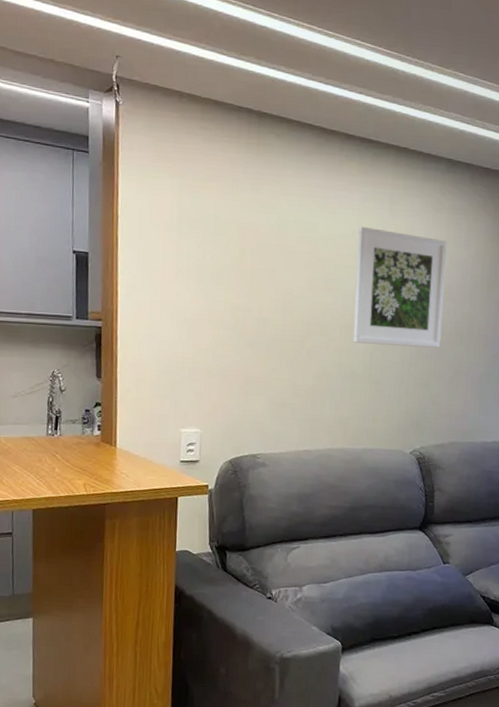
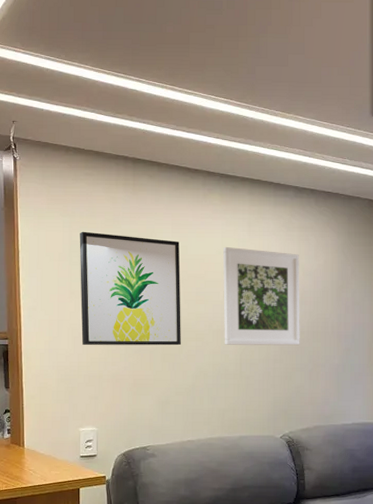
wall art: none [187,197,308,340] -> present [79,231,181,346]

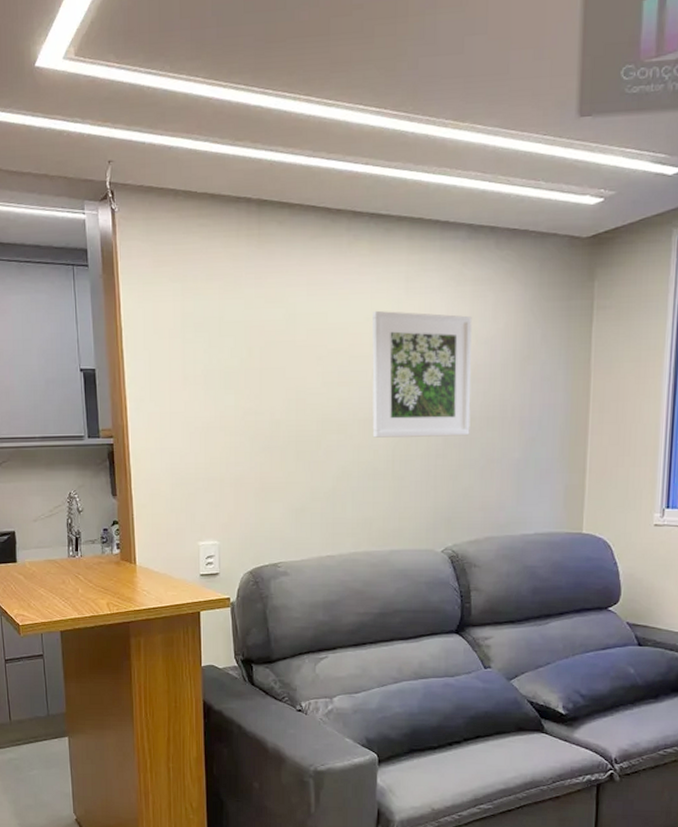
wall art: present [79,231,181,346] -> none [193,299,319,442]

